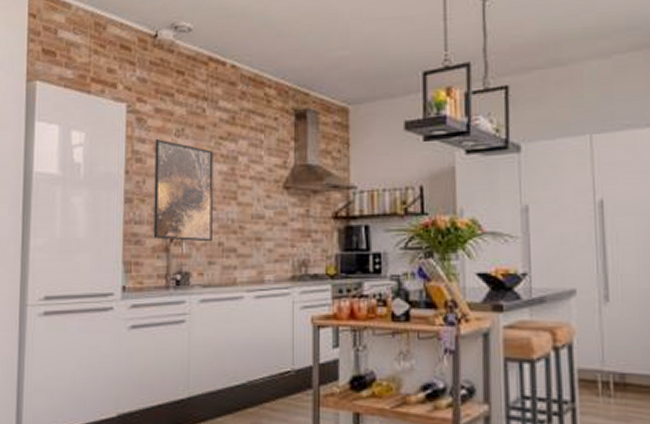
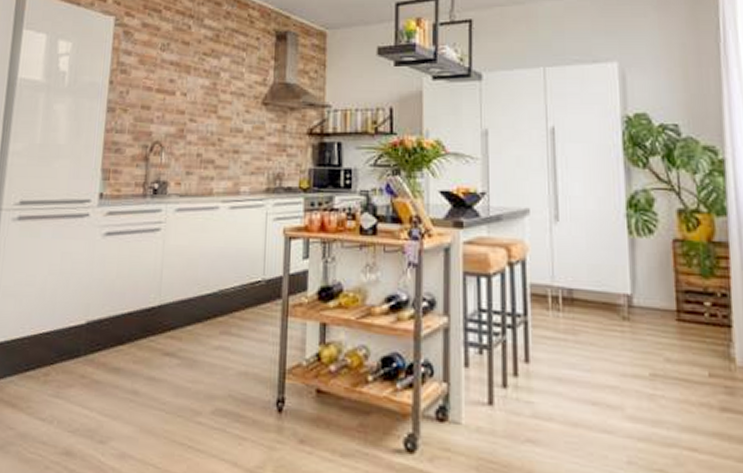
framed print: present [153,139,213,242] -> none [133,52,197,153]

